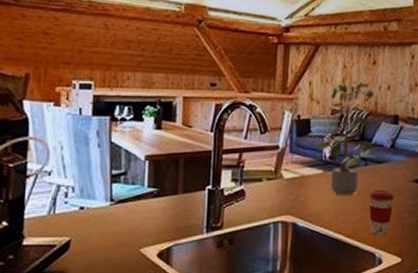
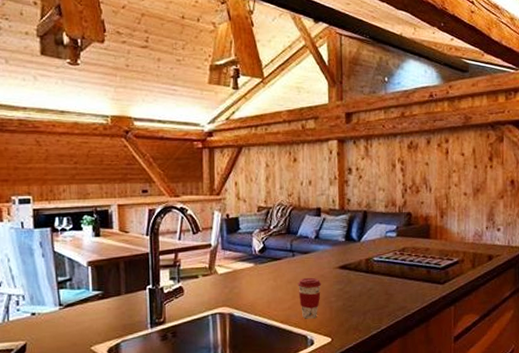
potted plant: present [316,81,377,195] -> none [246,178,303,285]

